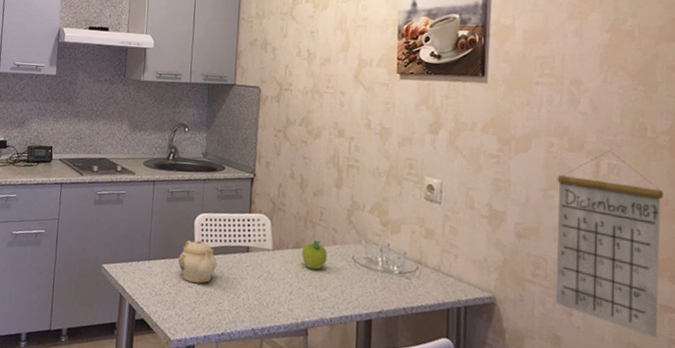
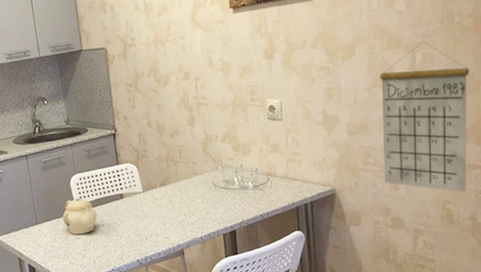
fruit: present [301,239,327,270] -> none [168,175,191,201]

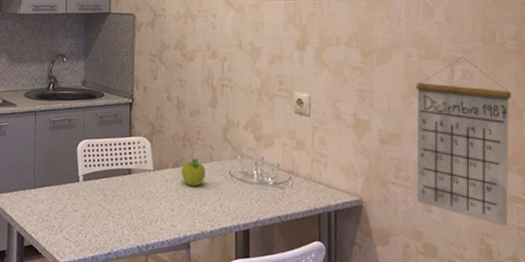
teapot: present [63,197,97,234] -> none [63,165,101,207]
fruit: none [168,175,191,201] -> present [181,158,206,187]

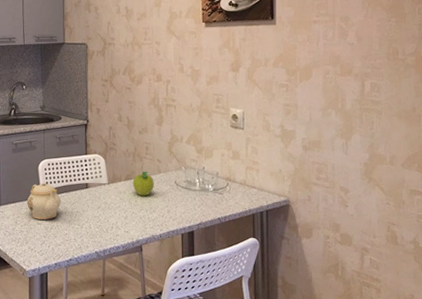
teapot: none [63,165,101,207] -> present [27,182,61,220]
calendar: present [416,57,511,227] -> none [333,73,411,216]

